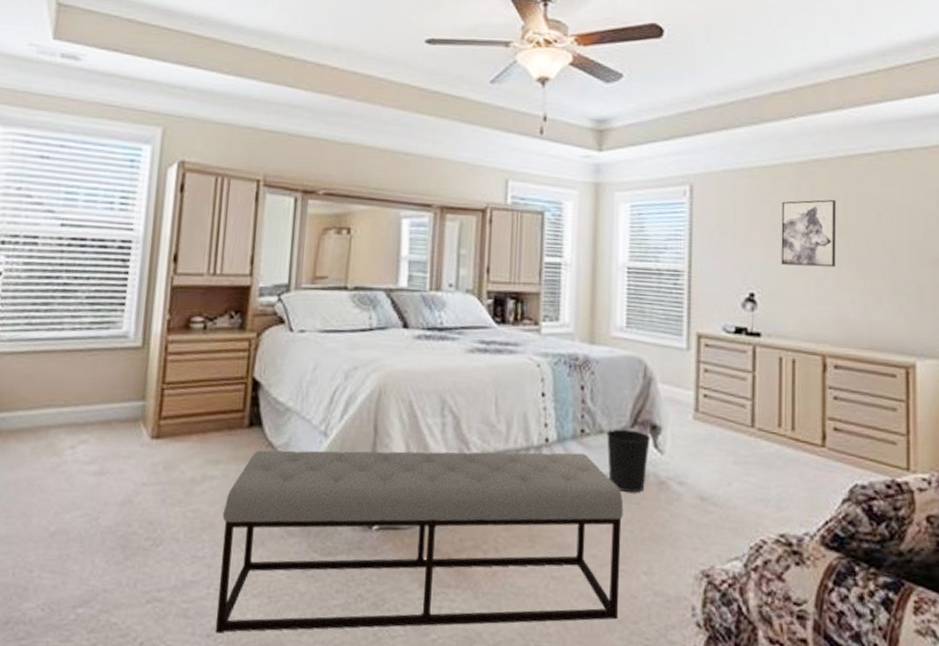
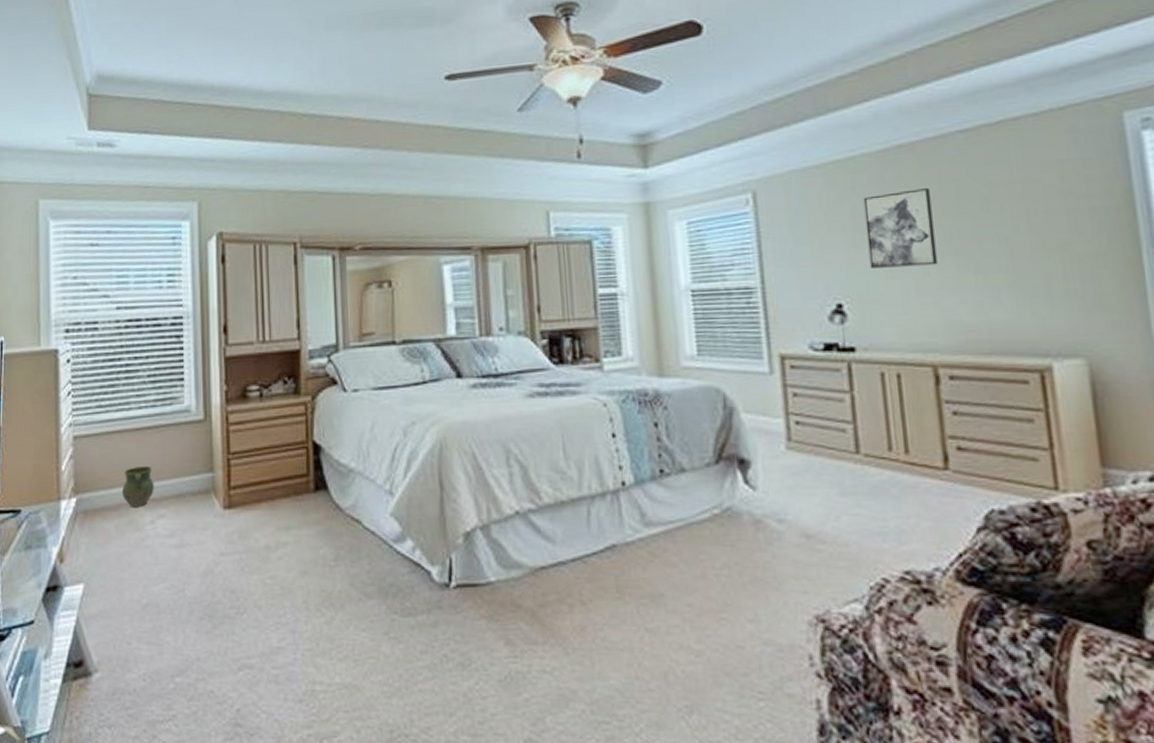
ceramic jug: none [42,388,80,431] -> present [121,465,155,507]
bench: present [215,450,624,634] -> none [300,495,726,698]
wastebasket: present [606,429,650,493] -> none [688,466,739,535]

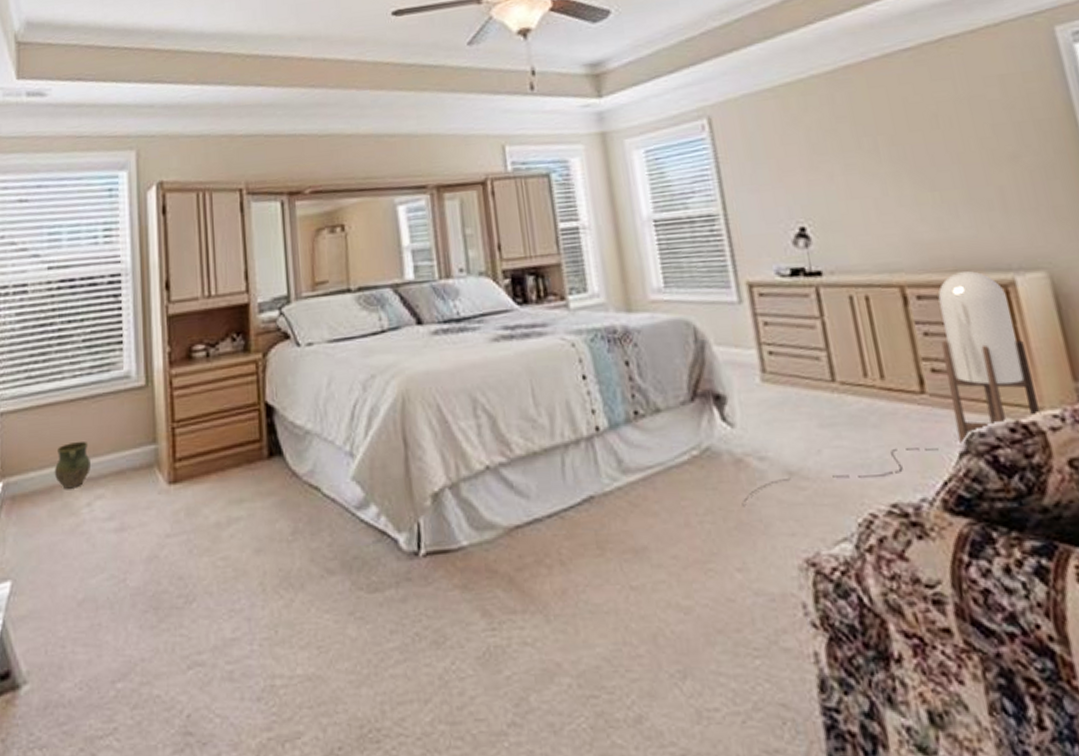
floor lamp: none [758,355,1065,563] -> present [741,271,1042,506]
wall art: present [863,188,938,269] -> none [816,107,895,190]

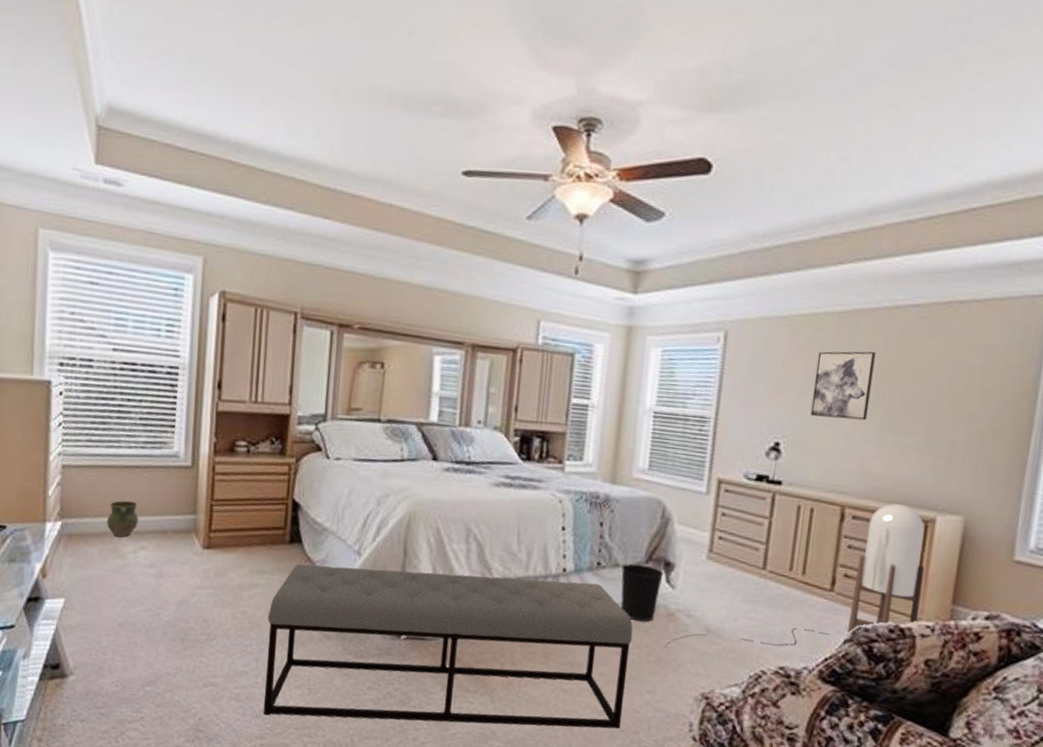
bench: none [254,438,717,695] -> present [263,564,633,729]
wastebasket: none [663,403,720,478] -> present [620,563,664,622]
wall art: none [816,107,895,190] -> present [810,351,876,421]

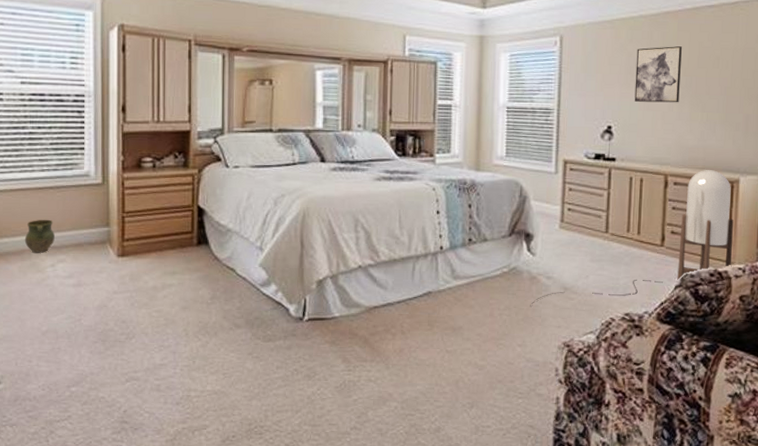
bench: present [263,564,633,729] -> none [181,257,503,402]
wastebasket: present [620,563,664,622] -> none [489,237,525,286]

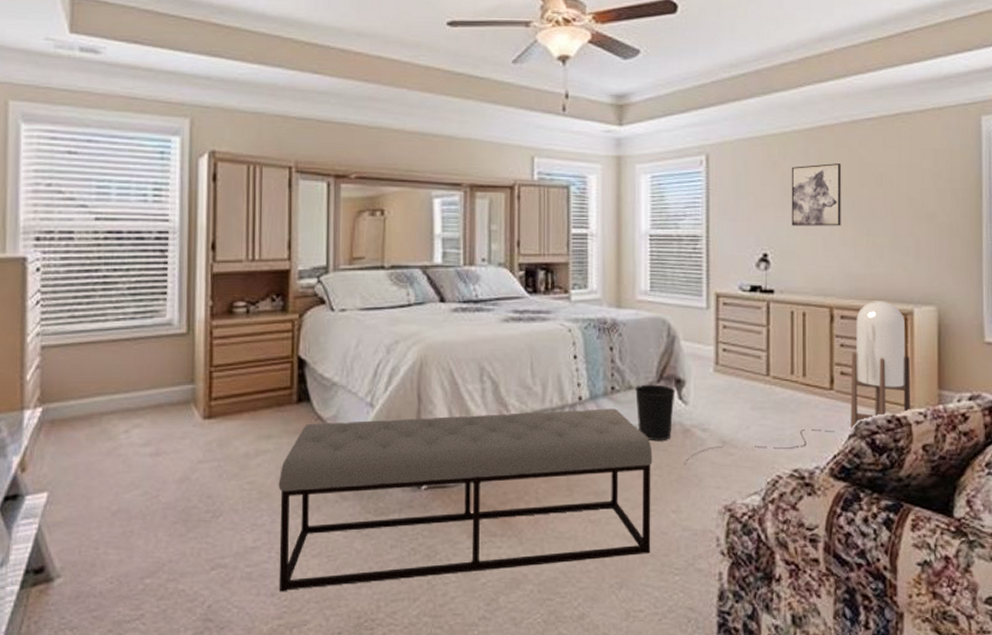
ceramic jug: present [24,219,56,253] -> none [93,376,131,417]
bench: none [181,257,503,402] -> present [278,408,653,592]
wastebasket: none [489,237,525,286] -> present [634,384,675,441]

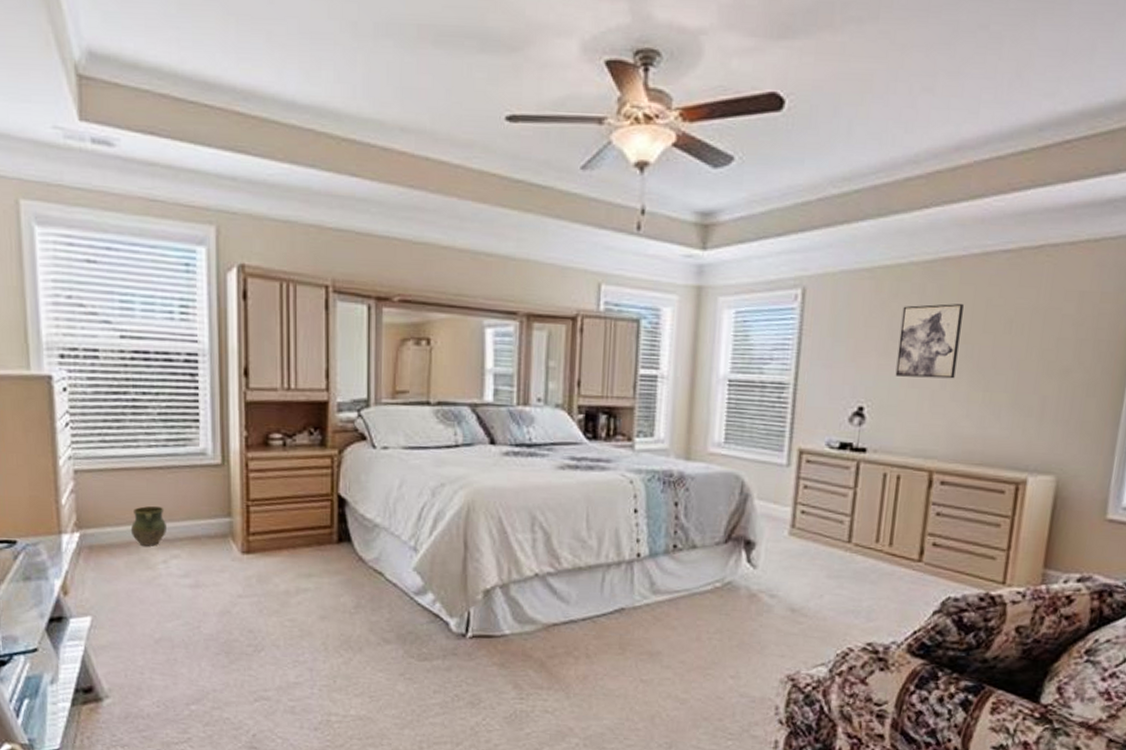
ceramic jug: none [93,376,131,417] -> present [130,505,168,546]
bench: present [278,408,653,592] -> none [319,564,714,727]
wastebasket: present [634,384,675,441] -> none [698,544,744,605]
floor lamp: present [684,301,911,464] -> none [747,466,1016,630]

